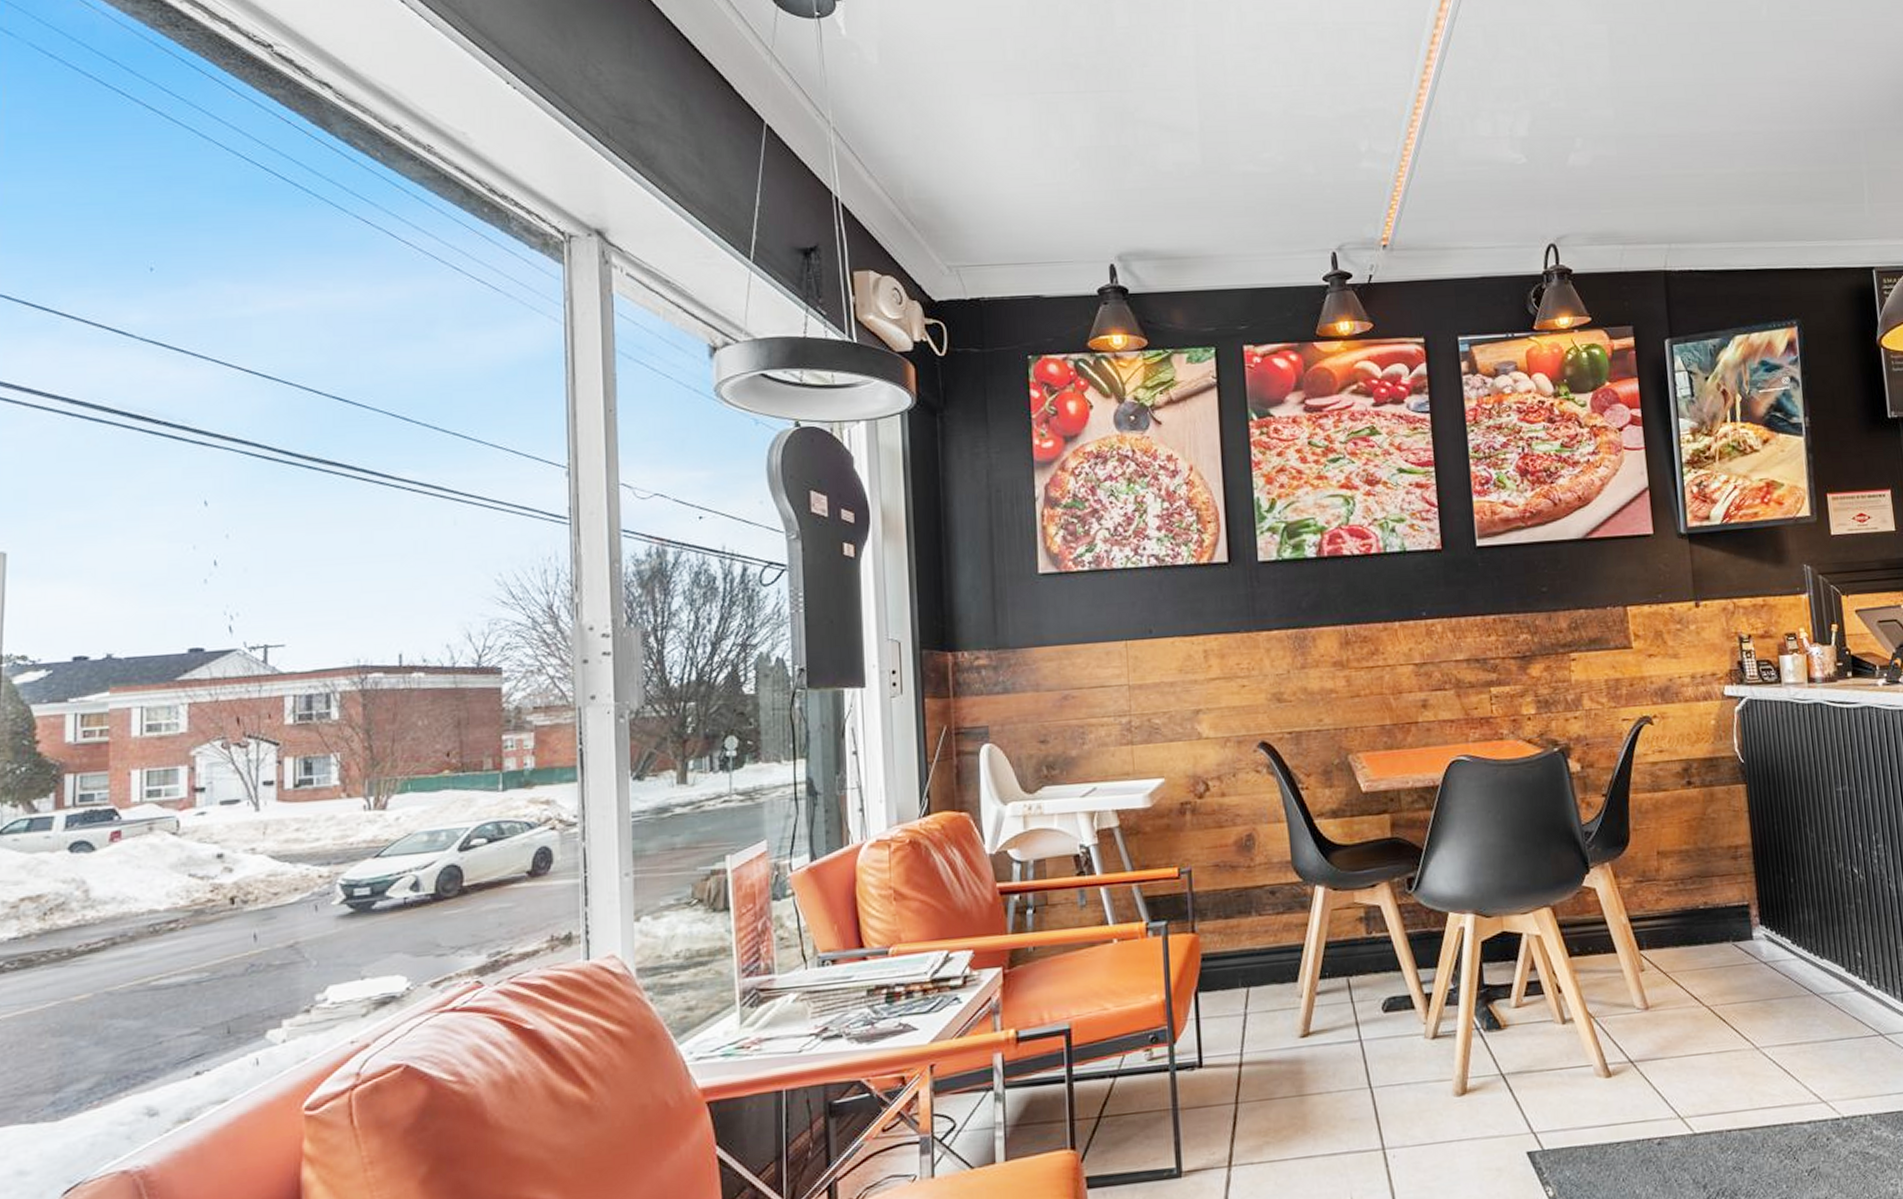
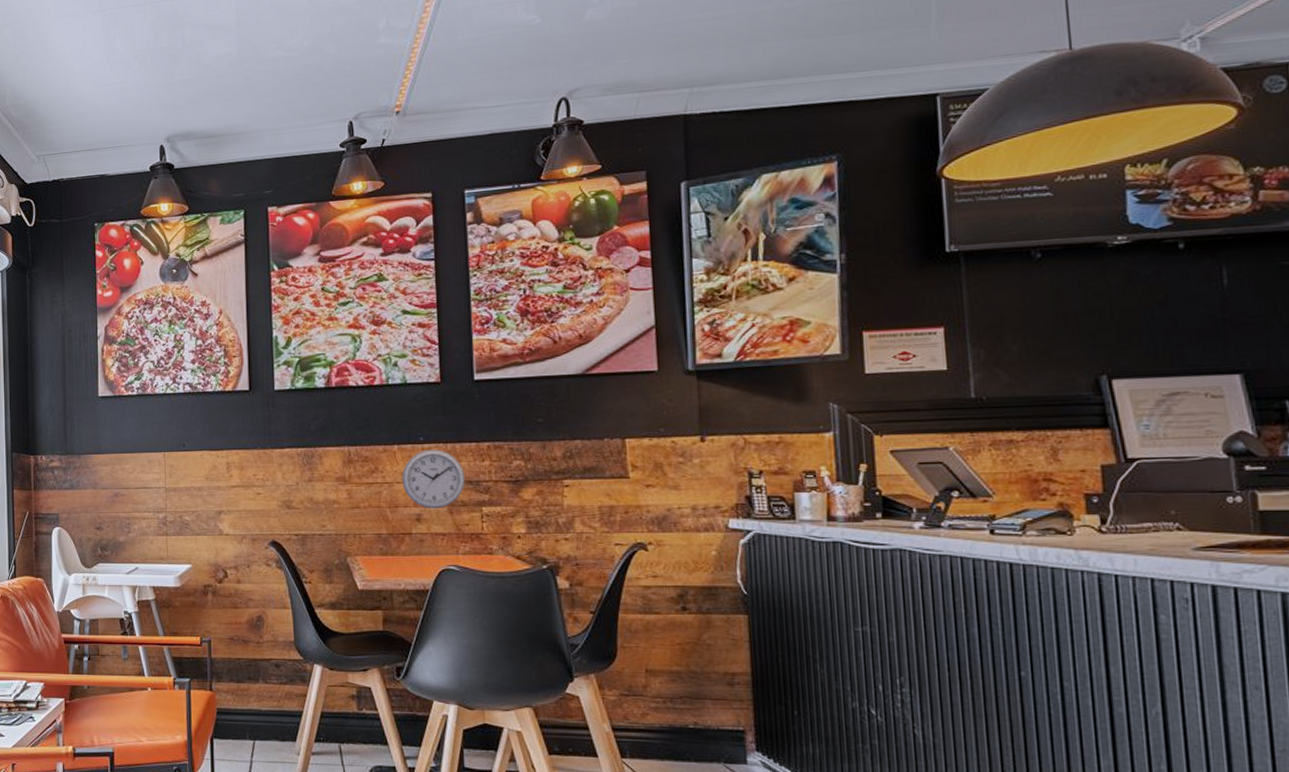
wall clock: none [1404,624,1472,693] -> present [401,449,466,508]

